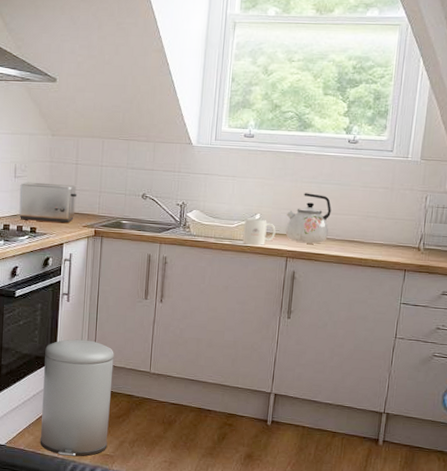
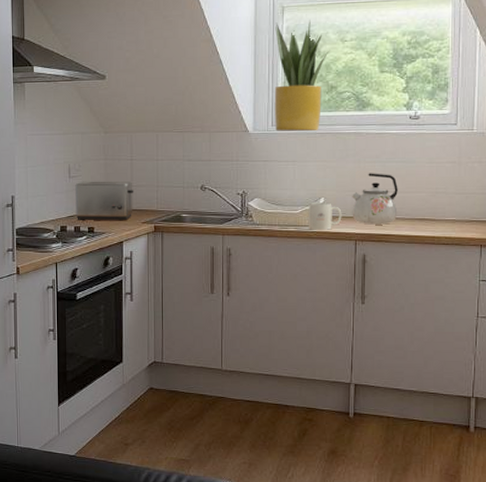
pedal bin: present [40,339,114,457] -> none [111,340,183,463]
planter: none [218,37,278,149] -> present [274,20,330,132]

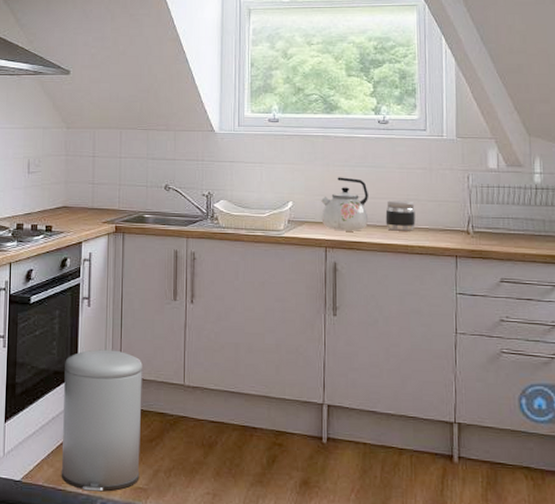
toaster: present [75,181,134,221] -> none [33,177,96,220]
pedal bin: none [111,340,183,463] -> present [61,349,143,492]
planter: present [274,20,330,132] -> none [241,23,297,133]
mug: present [308,202,342,231] -> none [276,206,311,237]
jar: none [414,194,443,223] -> present [385,200,416,231]

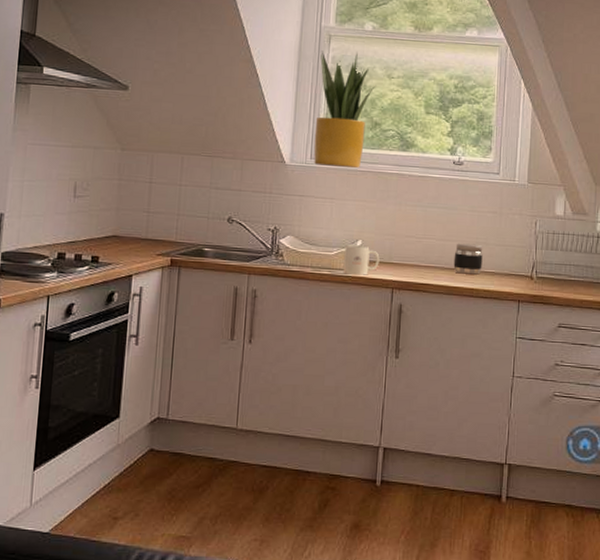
pedal bin: present [61,349,143,492] -> none [95,391,193,542]
planter: none [241,23,297,133] -> present [313,50,376,169]
mug: none [276,206,311,237] -> present [343,244,380,277]
kettle: present [321,177,369,231] -> none [390,217,439,273]

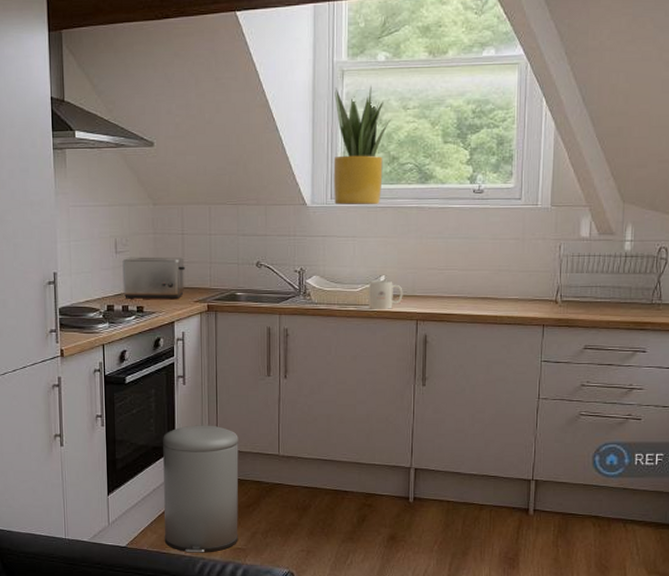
toaster: none [78,202,151,252] -> present [122,256,186,300]
pedal bin: none [95,391,193,542] -> present [163,425,239,553]
jar: present [453,243,483,275] -> none [476,272,506,302]

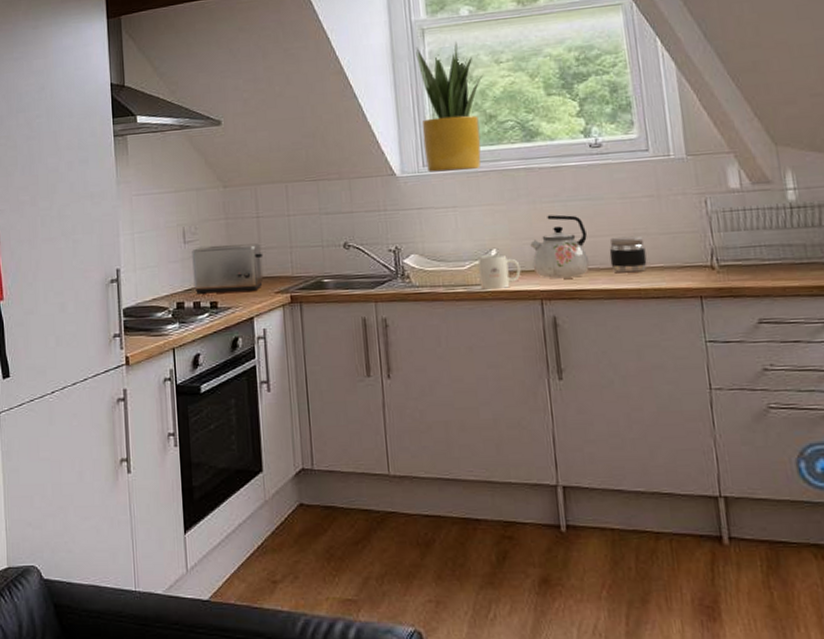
pedal bin: present [163,425,239,553] -> none [247,440,347,607]
kettle: none [413,249,460,304] -> present [530,214,590,279]
jar: none [476,272,506,302] -> present [609,235,647,273]

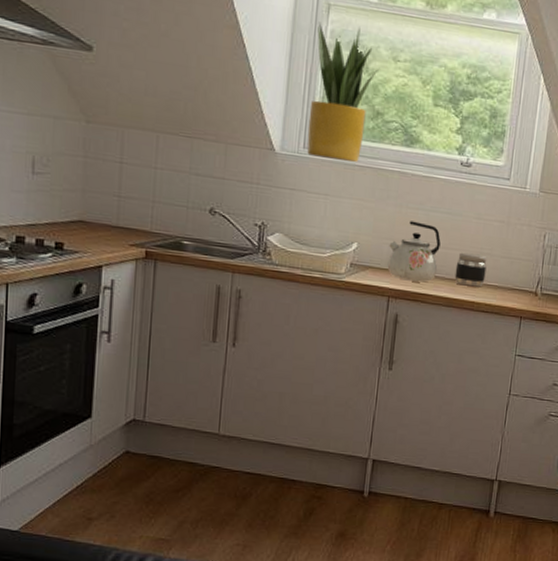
toaster: present [192,243,264,294] -> none [38,181,122,240]
mug: present [478,254,521,291] -> none [336,246,376,282]

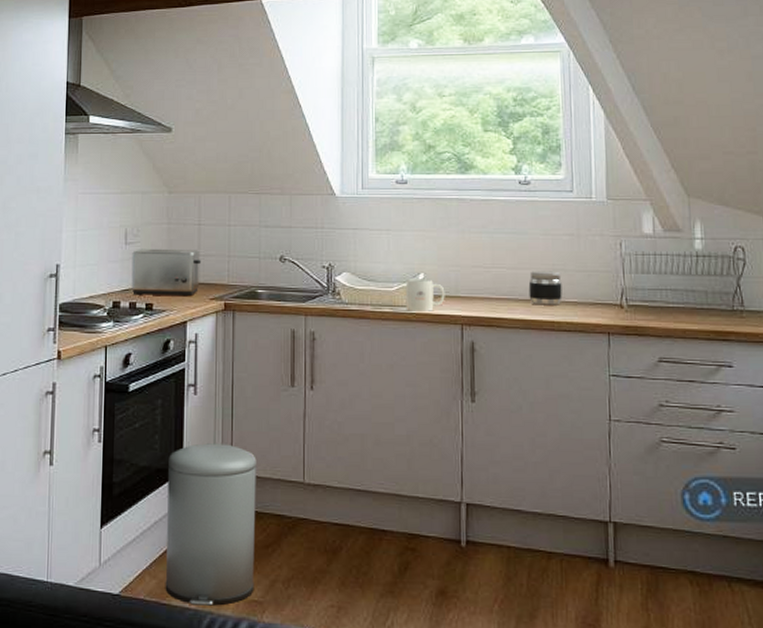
toaster: none [38,181,122,240] -> present [131,248,202,297]
pedal bin: none [68,391,172,543] -> present [165,443,257,606]
planter: present [307,22,380,163] -> none [364,72,427,196]
mug: none [336,246,376,282] -> present [405,279,445,313]
kettle: present [387,221,441,283] -> none [456,245,510,306]

